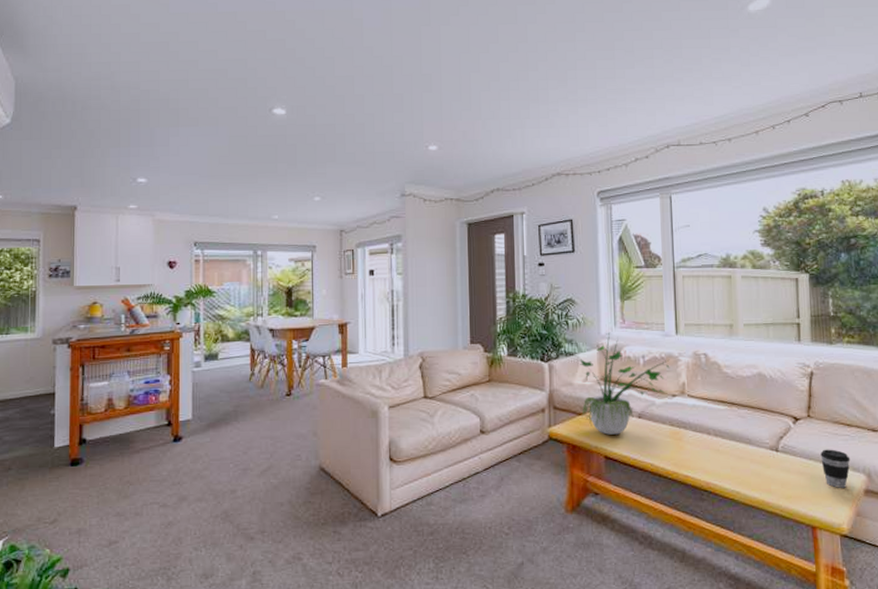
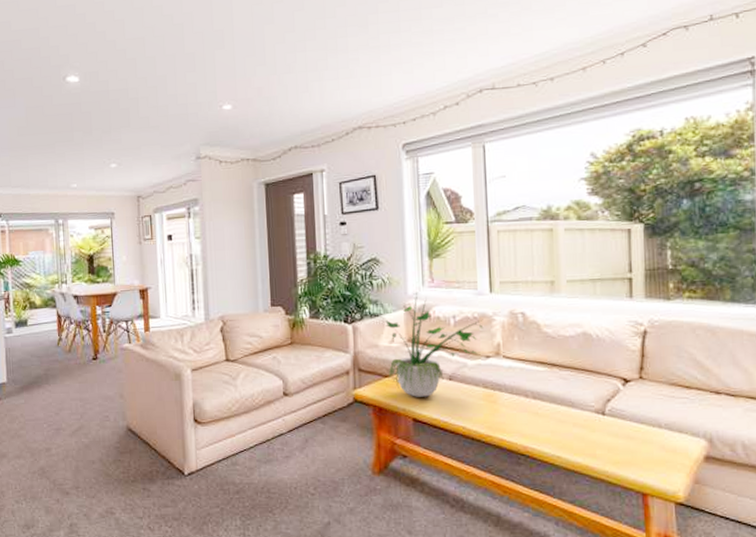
coffee cup: present [820,449,851,488] -> none [654,412,689,454]

